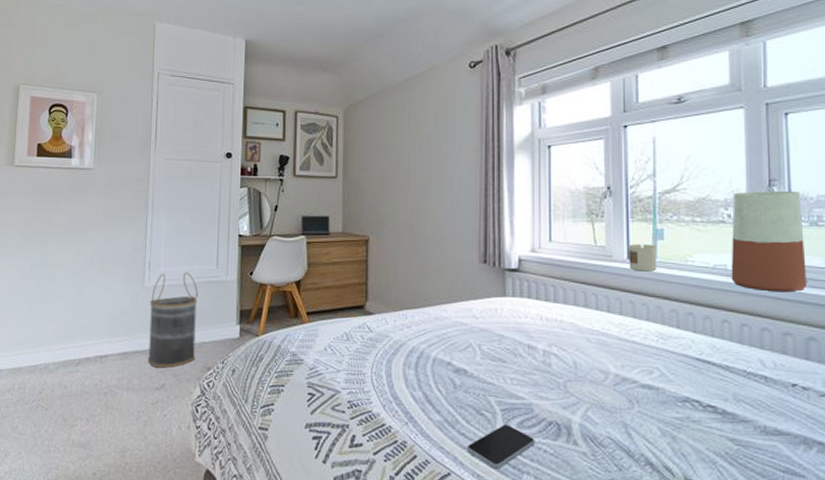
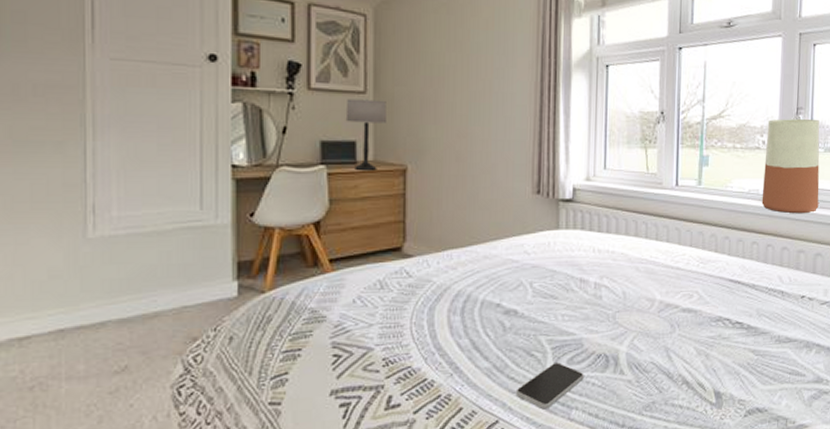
basket: present [147,272,198,368] -> none [97,215,174,345]
table lamp: none [321,182,353,240] -> present [345,98,386,170]
candle: present [629,242,657,272] -> none [677,168,702,198]

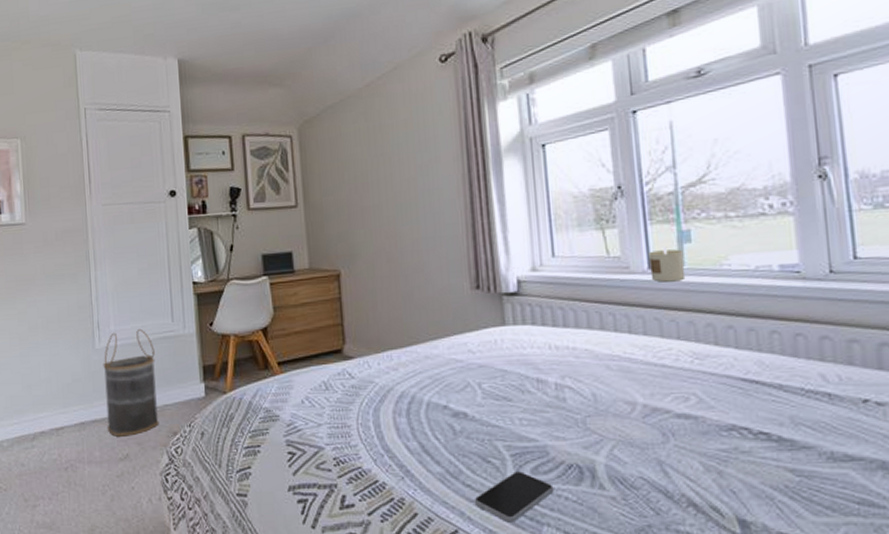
basket: none [97,215,174,345] -> present [103,328,159,437]
table lamp: present [345,98,386,170] -> none [281,211,317,278]
candle: none [677,168,702,198] -> present [649,247,686,282]
vase: present [761,118,820,213] -> none [774,168,875,292]

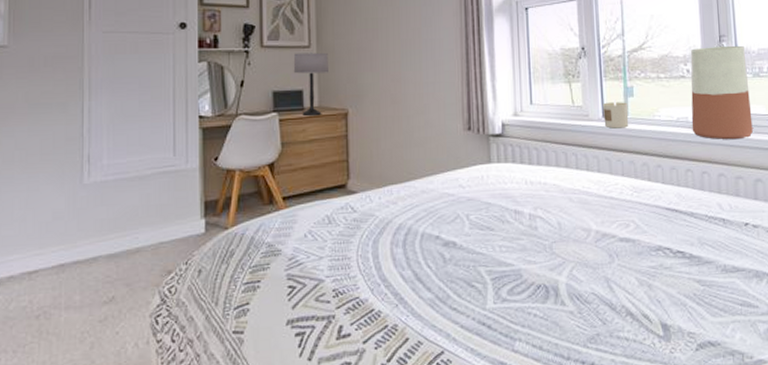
basket: present [103,328,159,437] -> none [91,162,152,278]
table lamp: none [281,211,317,278] -> present [293,52,328,115]
mobile phone: present [474,471,554,523] -> none [459,293,525,341]
vase: none [774,168,875,292] -> present [690,45,753,139]

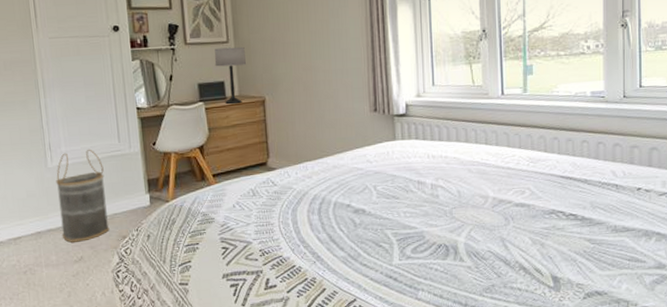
basket: none [91,162,152,278] -> present [55,149,110,243]
candle: present [603,99,629,129] -> none [503,78,527,105]
vase: present [690,45,753,139] -> none [589,19,651,112]

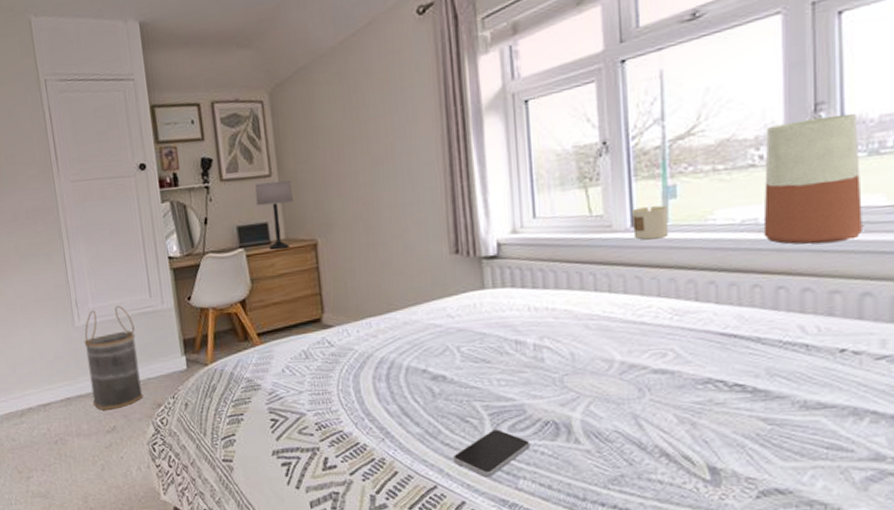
mobile phone: none [369,252,428,291] -> present [452,429,531,477]
candle: none [503,78,527,105] -> present [632,203,669,240]
vase: none [589,19,651,112] -> present [763,113,862,244]

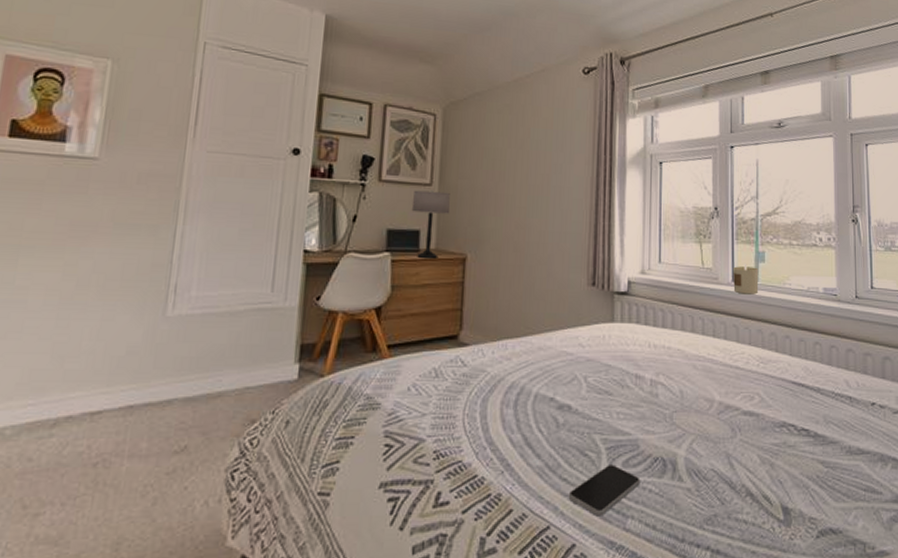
basket: present [84,305,144,410] -> none [163,296,244,424]
vase: present [763,113,862,244] -> none [822,216,883,313]

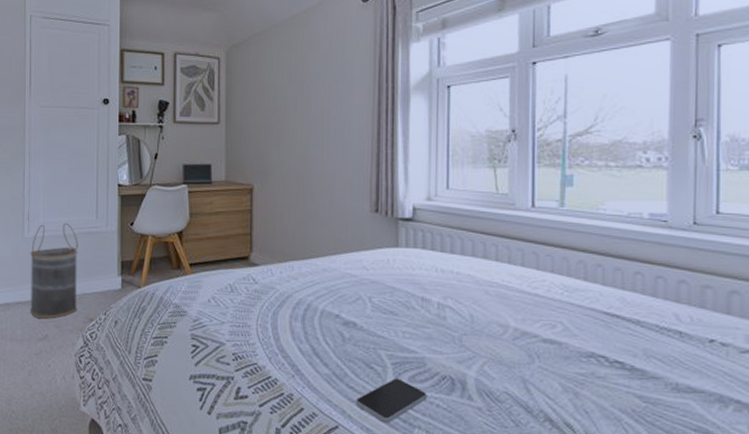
basket: none [163,296,244,424] -> present [29,222,78,319]
table lamp: present [411,190,450,258] -> none [203,129,236,189]
candle: present [733,264,759,295] -> none [533,188,565,221]

